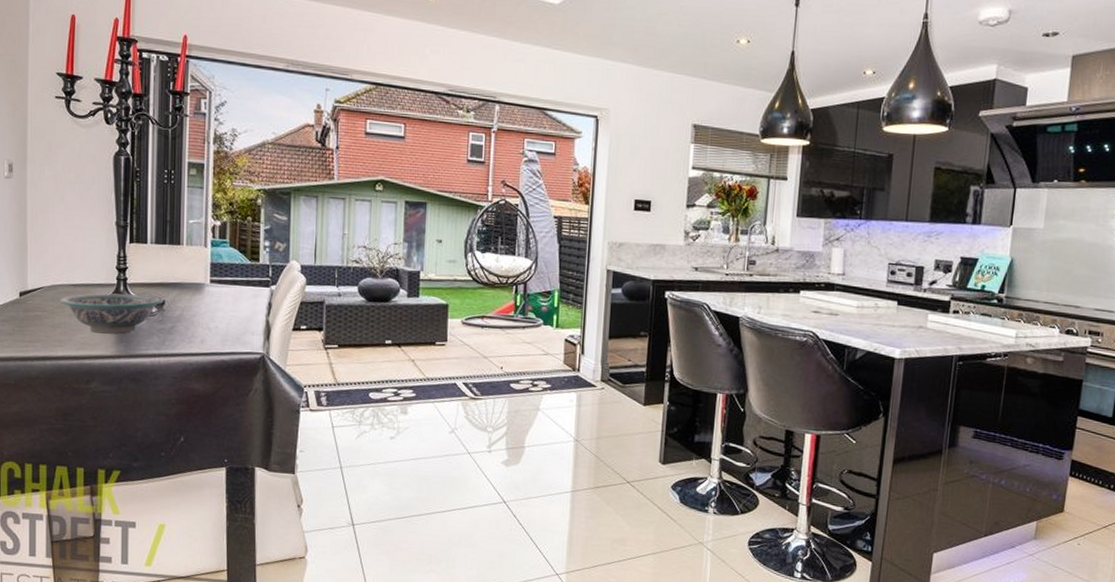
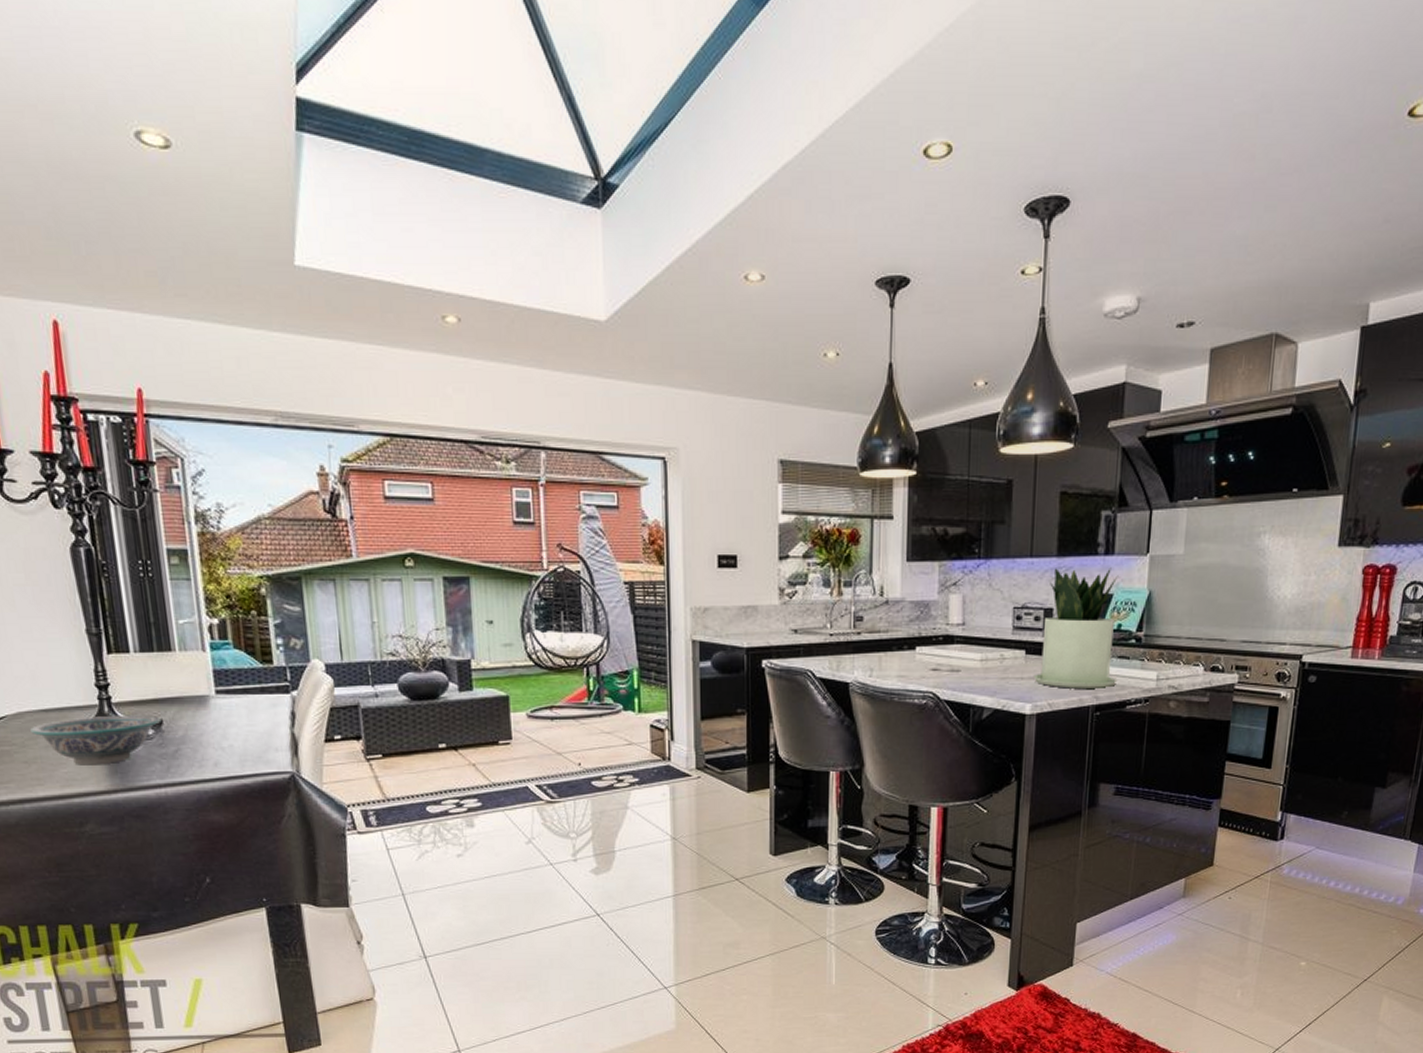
planter: none [903,232,984,341] -> present [1033,567,1119,690]

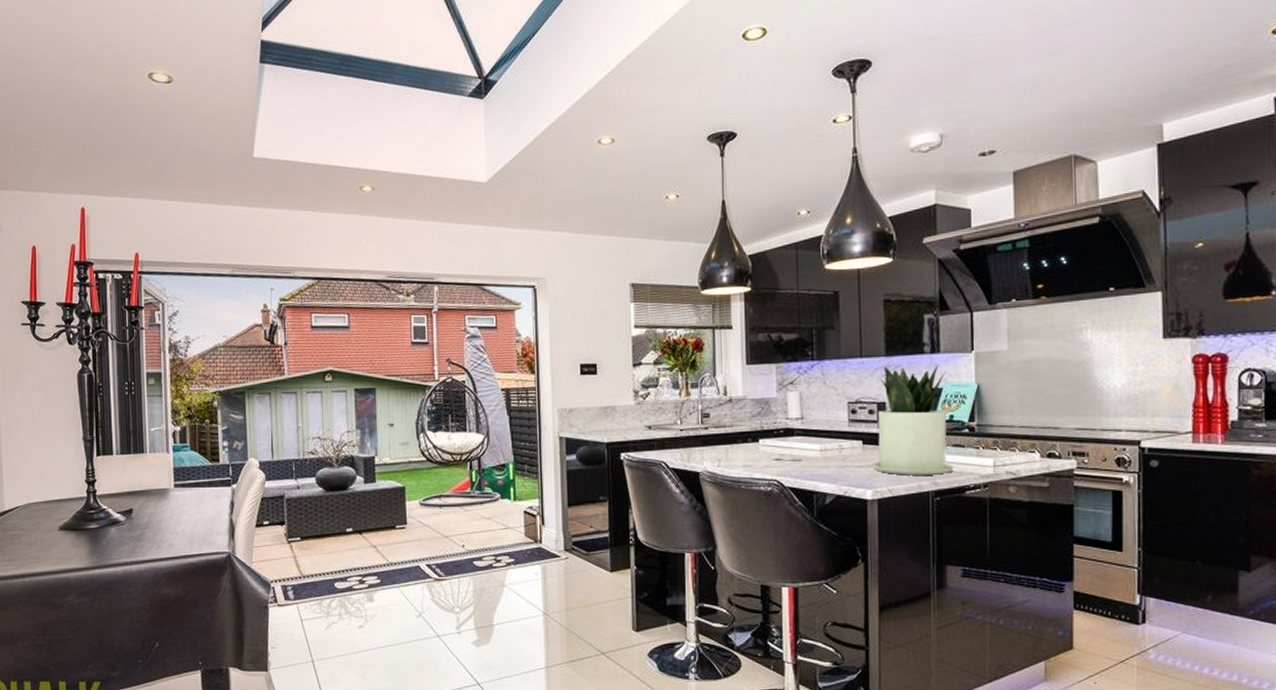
bowl: present [30,714,161,765] -> none [35,504,132,546]

